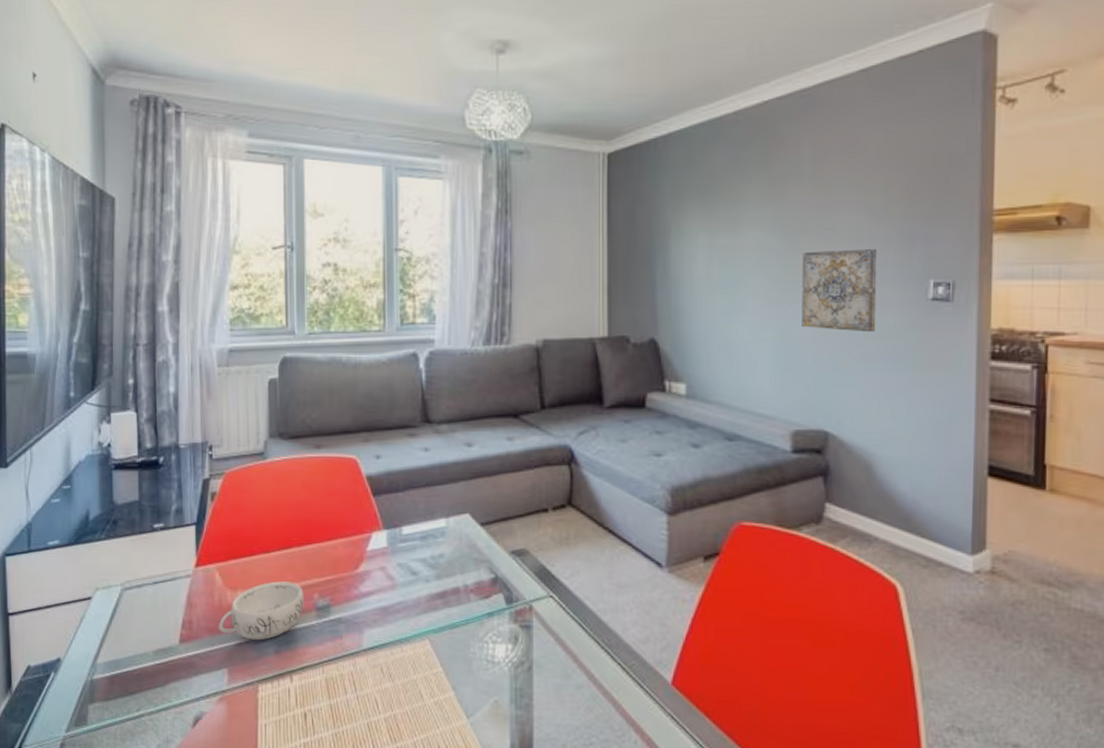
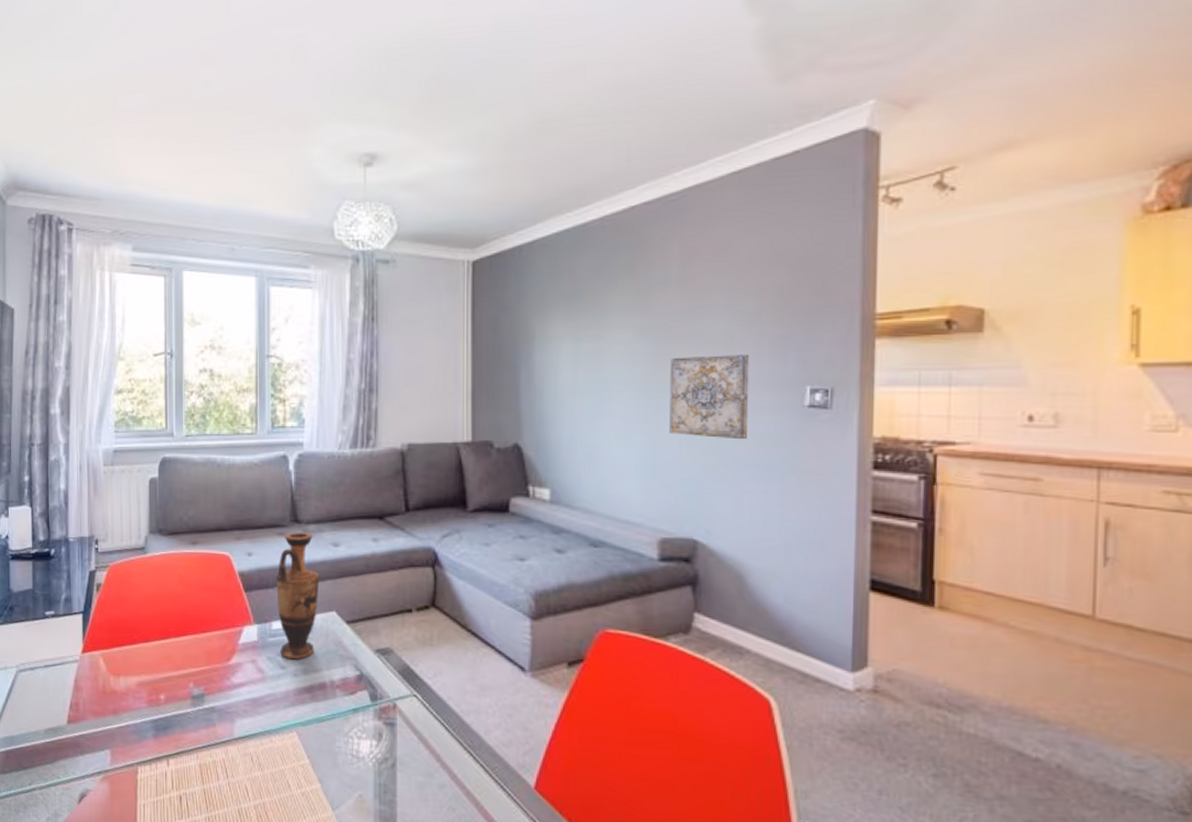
decorative bowl: present [218,581,305,641] -> none [102,669,181,725]
vase: none [406,433,452,565] -> present [276,532,320,660]

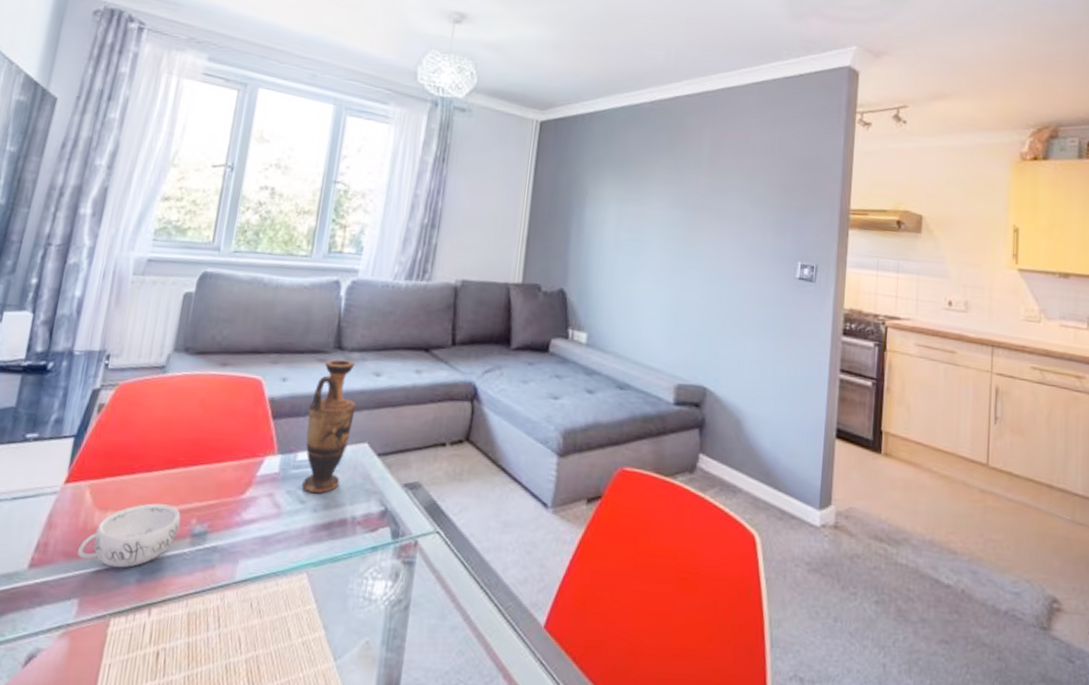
decorative bowl: none [102,669,181,725] -> present [77,503,181,568]
wall art: present [669,353,750,440] -> none [691,226,758,303]

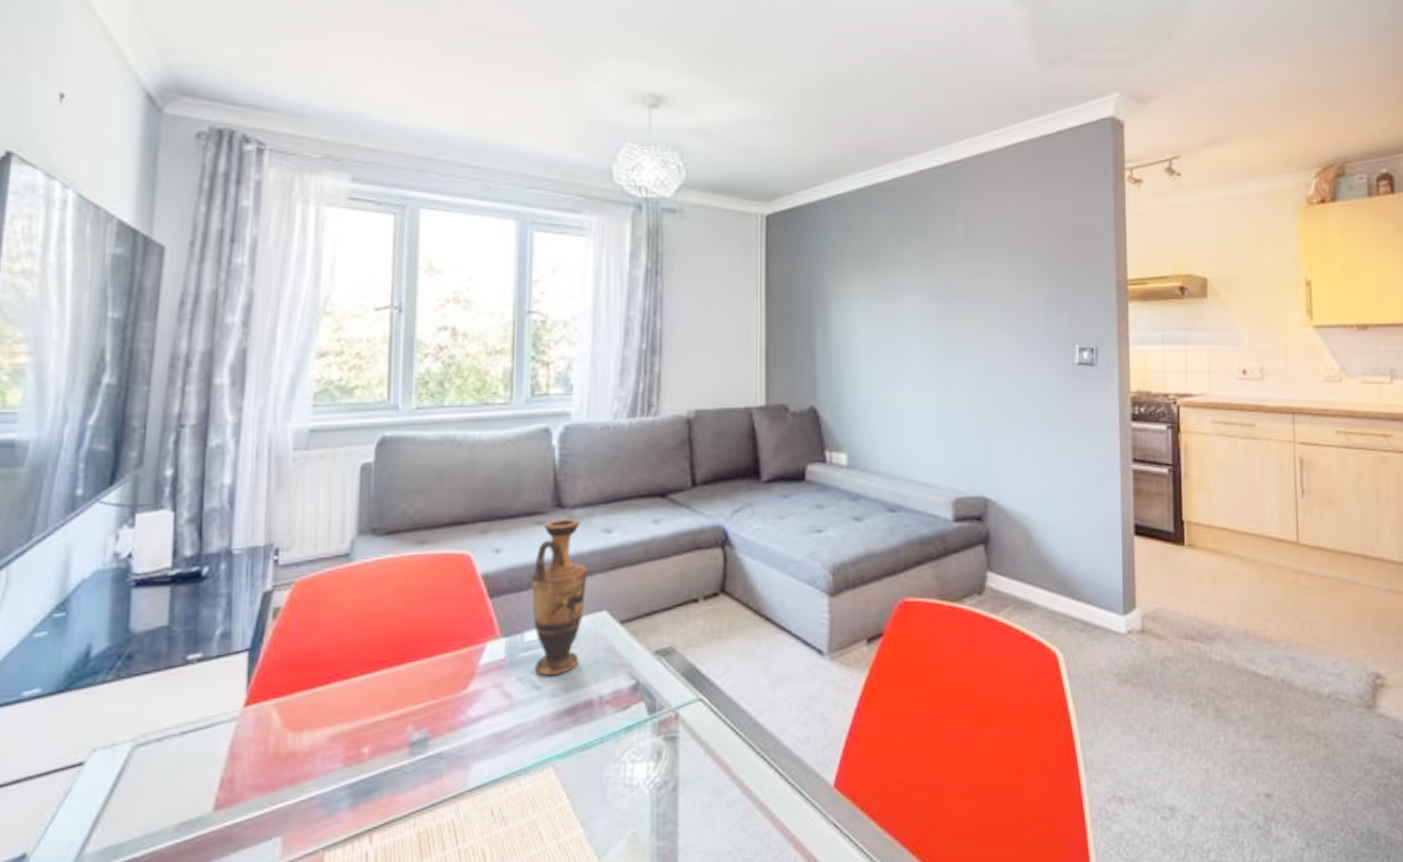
decorative bowl: present [77,503,181,568] -> none [271,713,394,795]

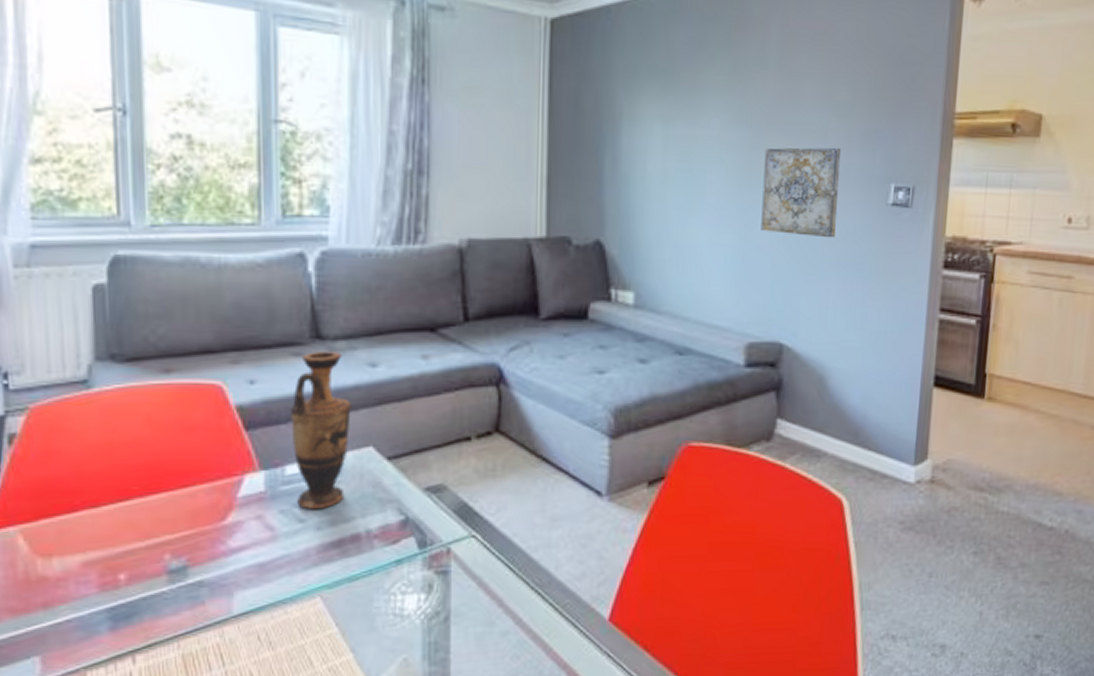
wall art: none [959,314,1029,397] -> present [761,147,842,238]

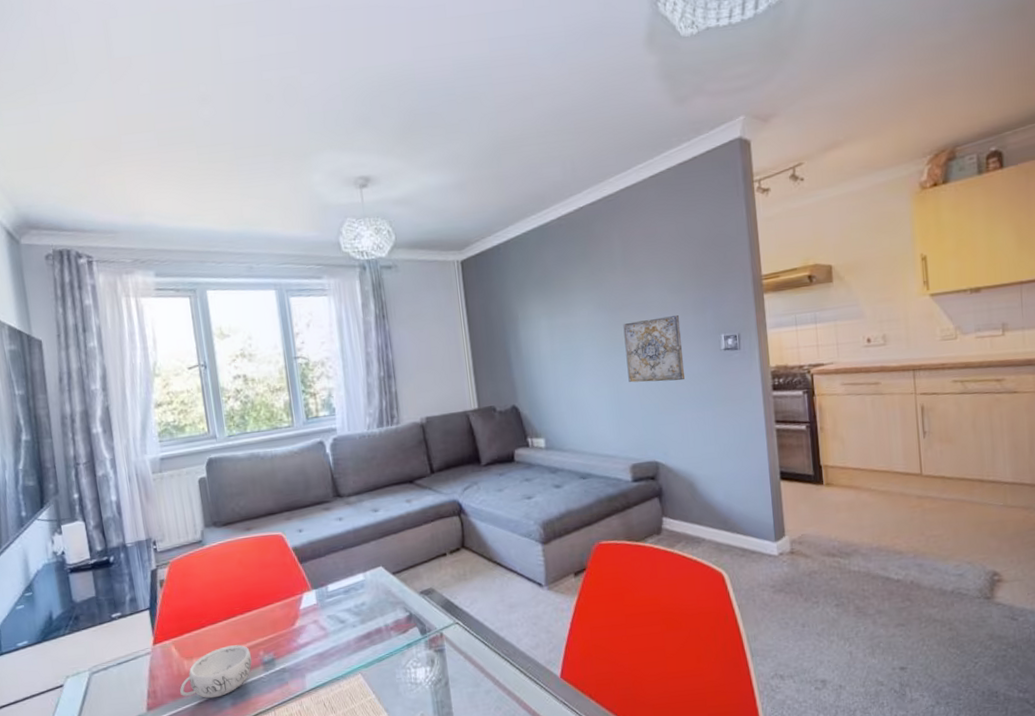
decorative bowl: none [23,542,151,618] -> present [179,645,252,699]
vase: present [291,352,351,510] -> none [326,504,368,614]

